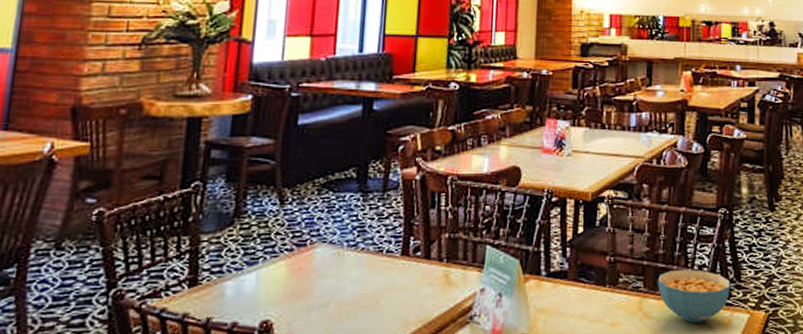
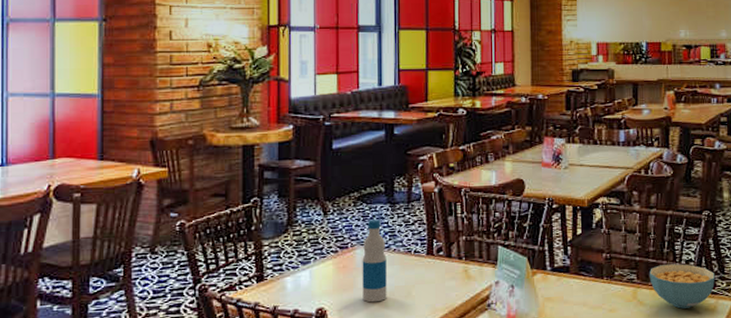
bottle: none [319,211,352,314] -> present [362,219,387,303]

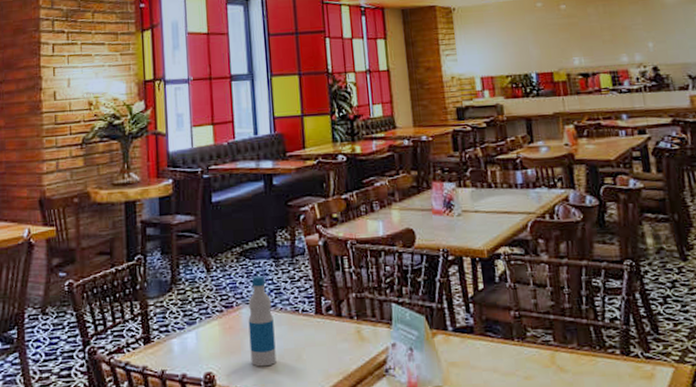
cereal bowl: present [650,264,715,309] -> none [568,323,649,376]

